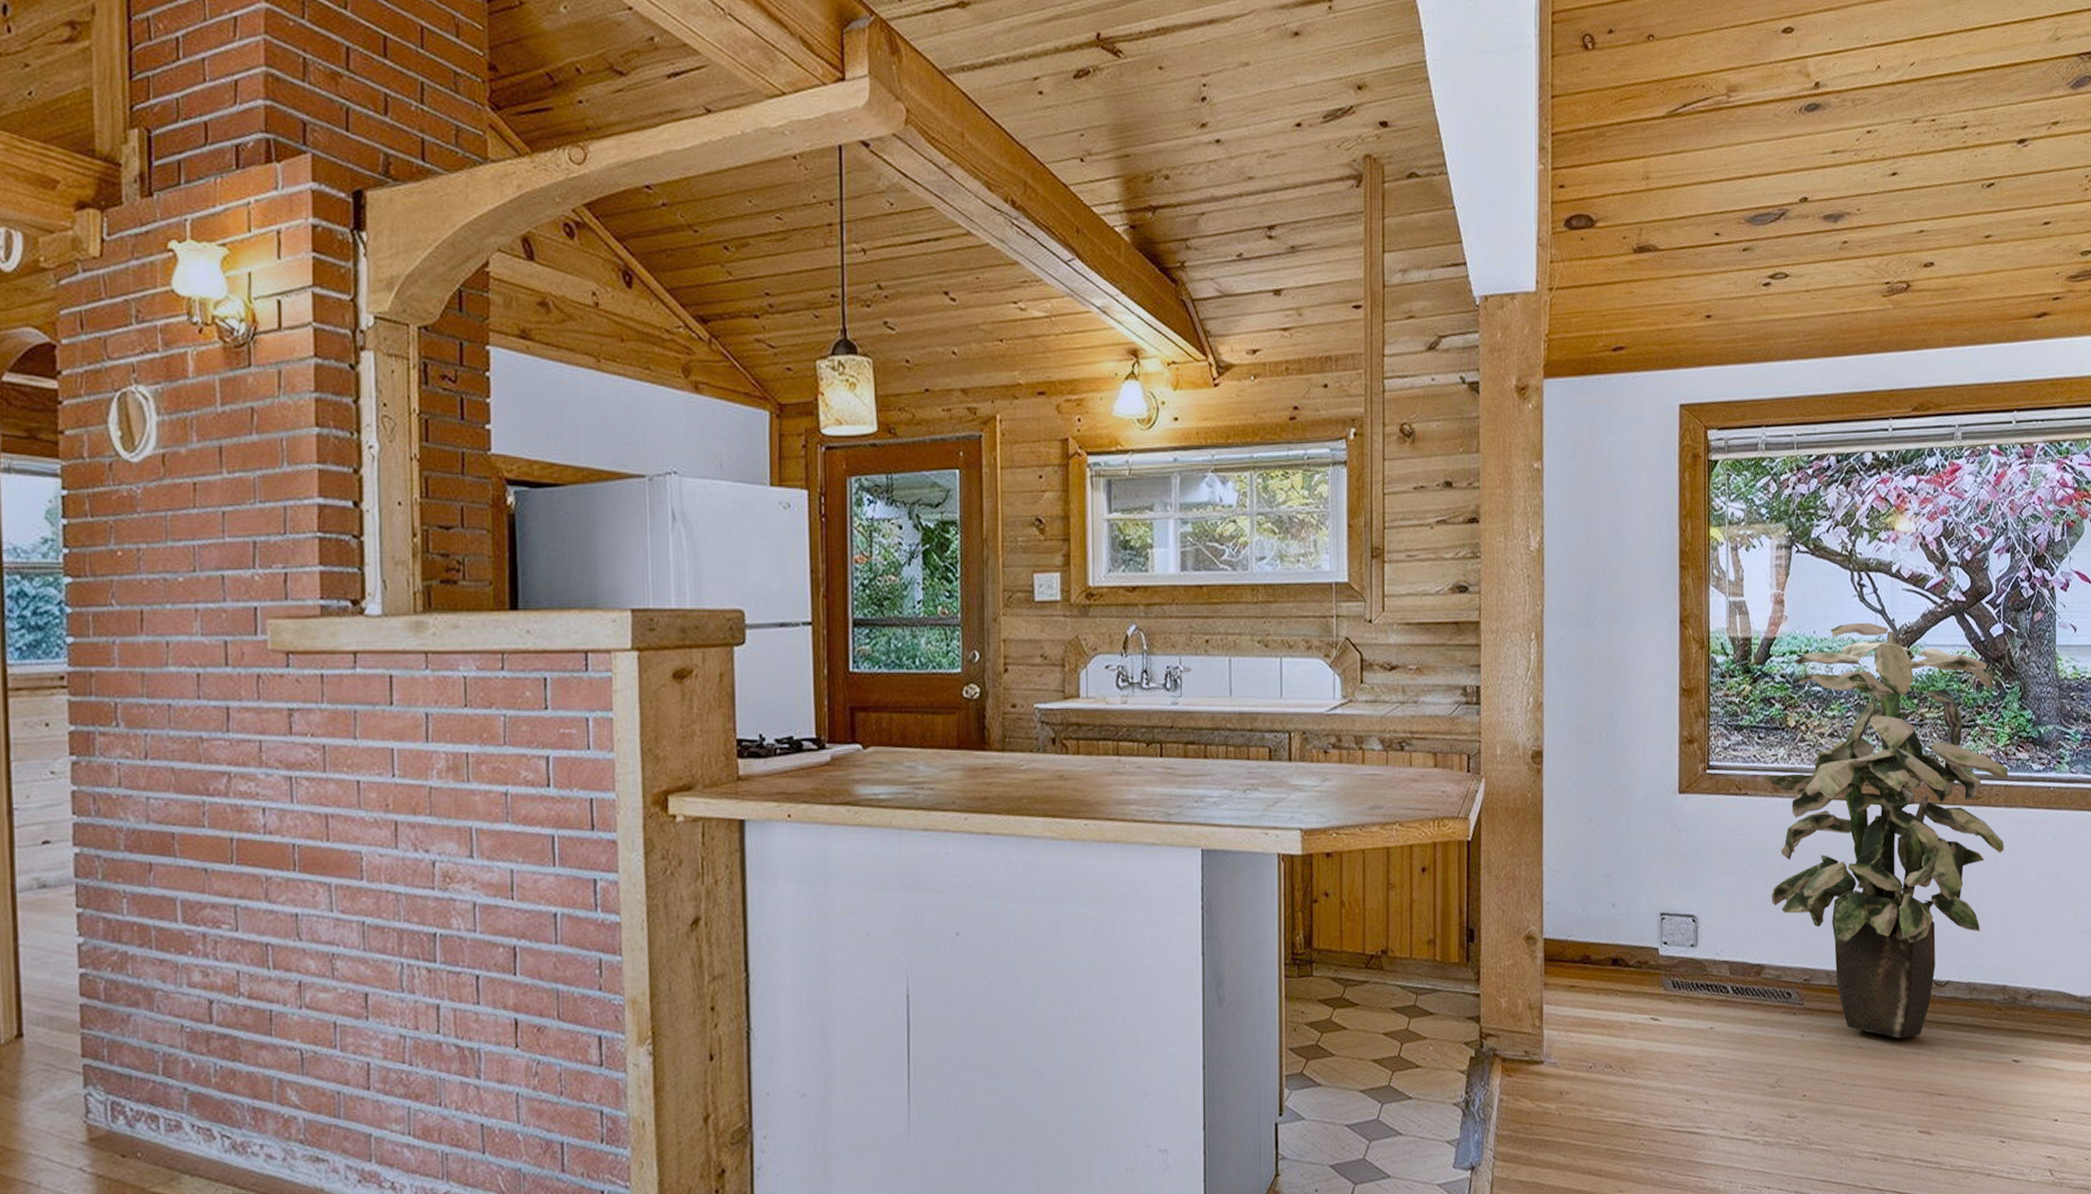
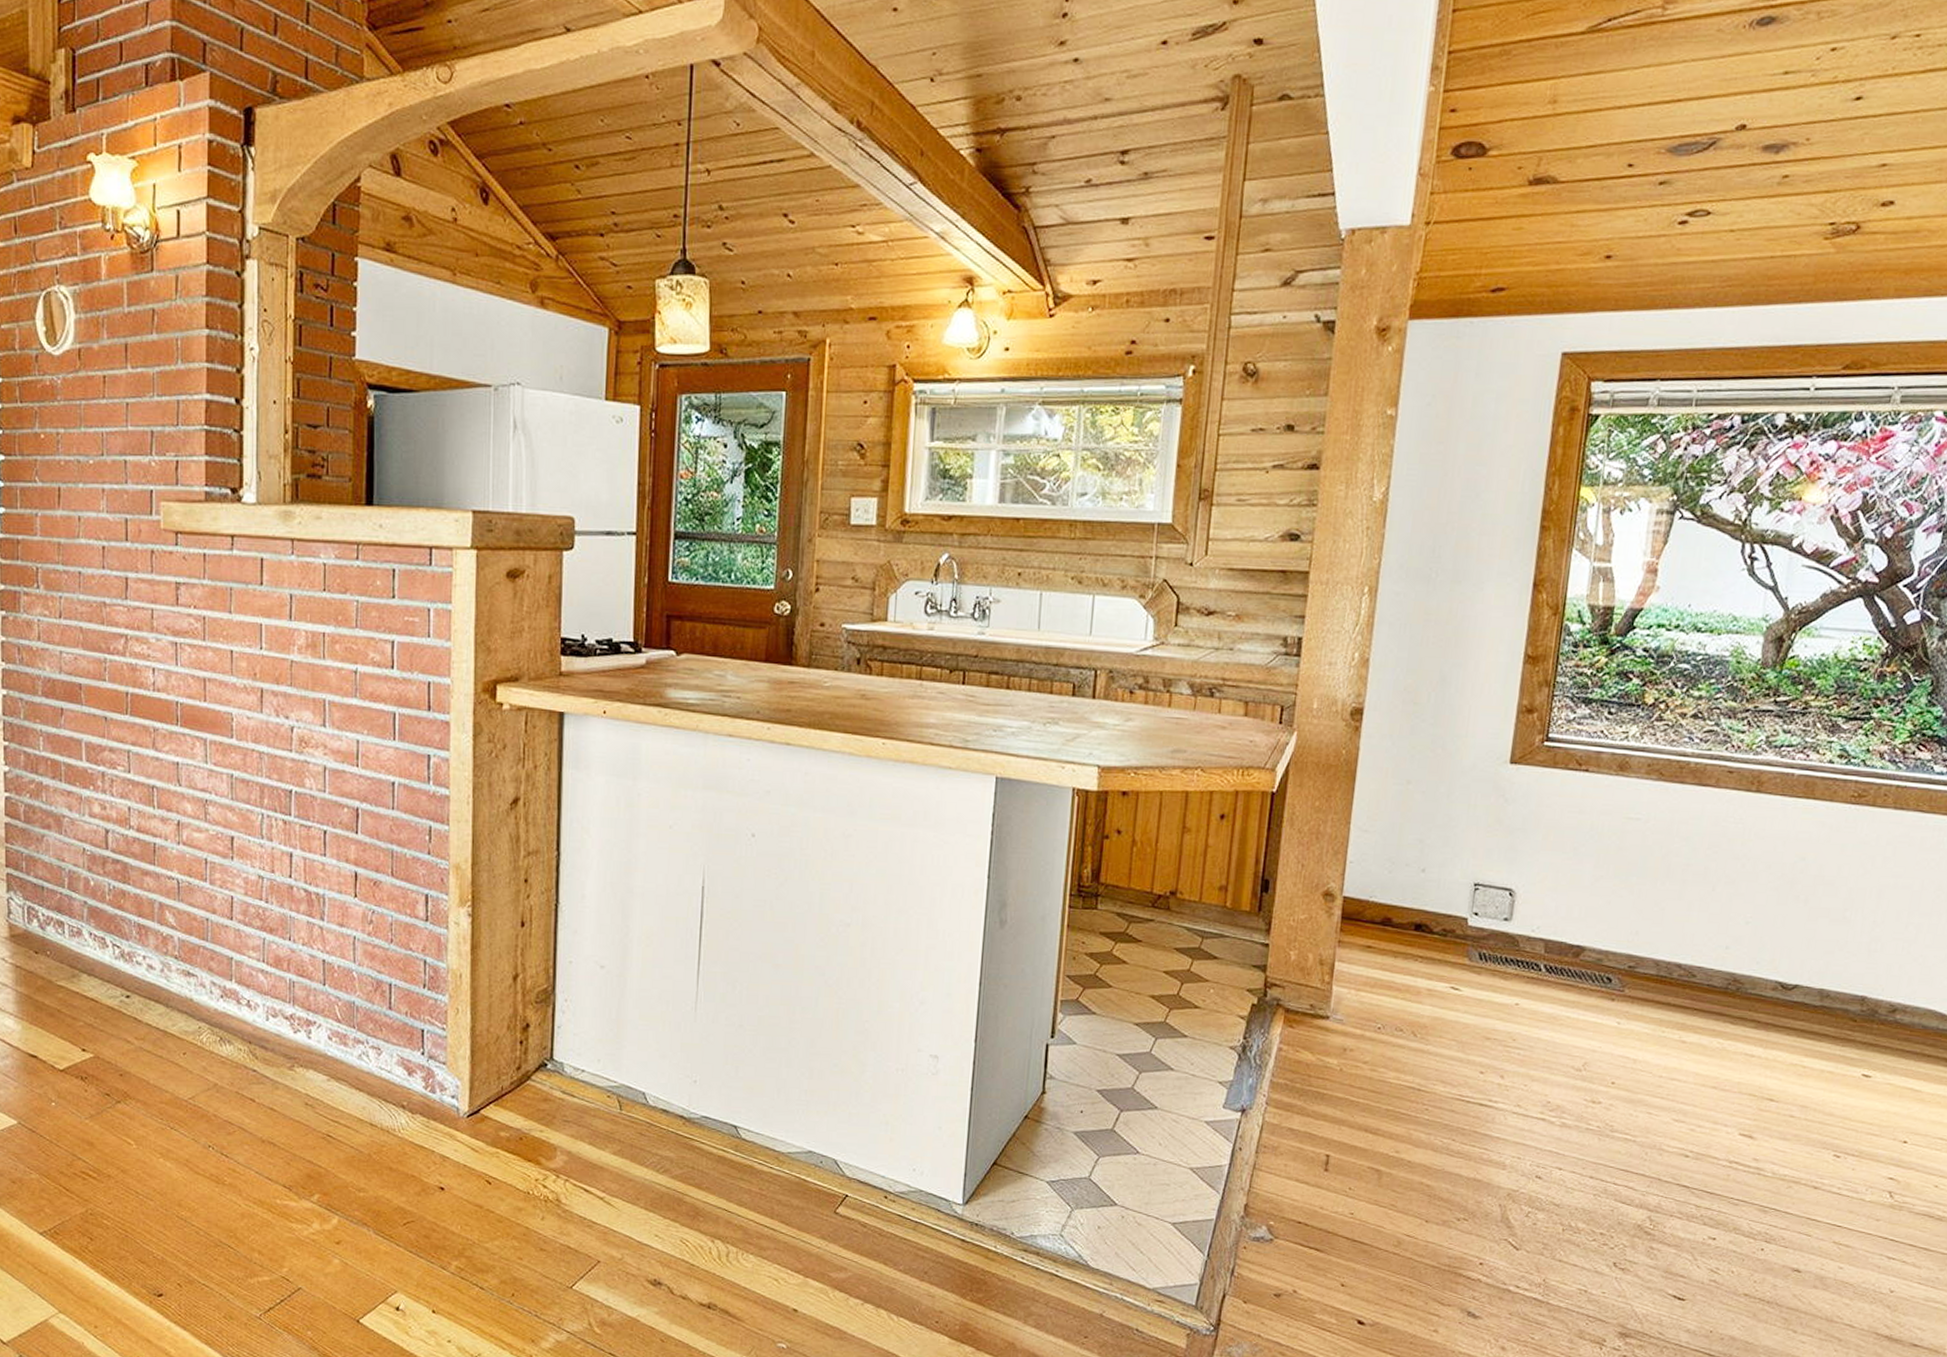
indoor plant: present [1762,622,2008,1039] -> none [1601,598,1903,1038]

